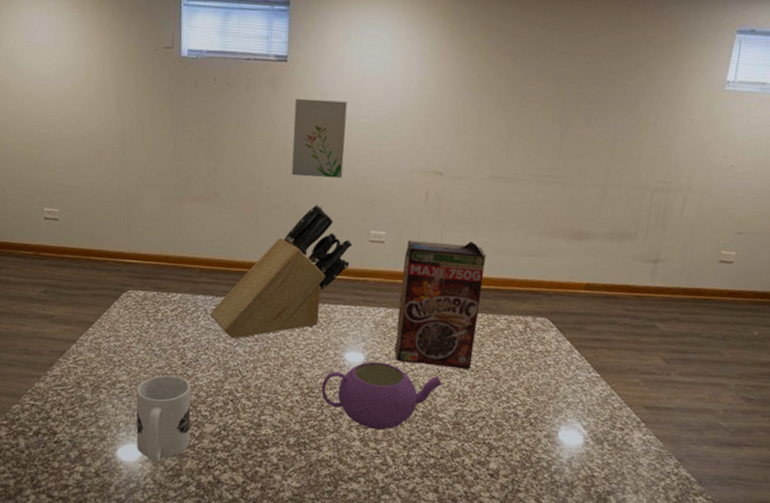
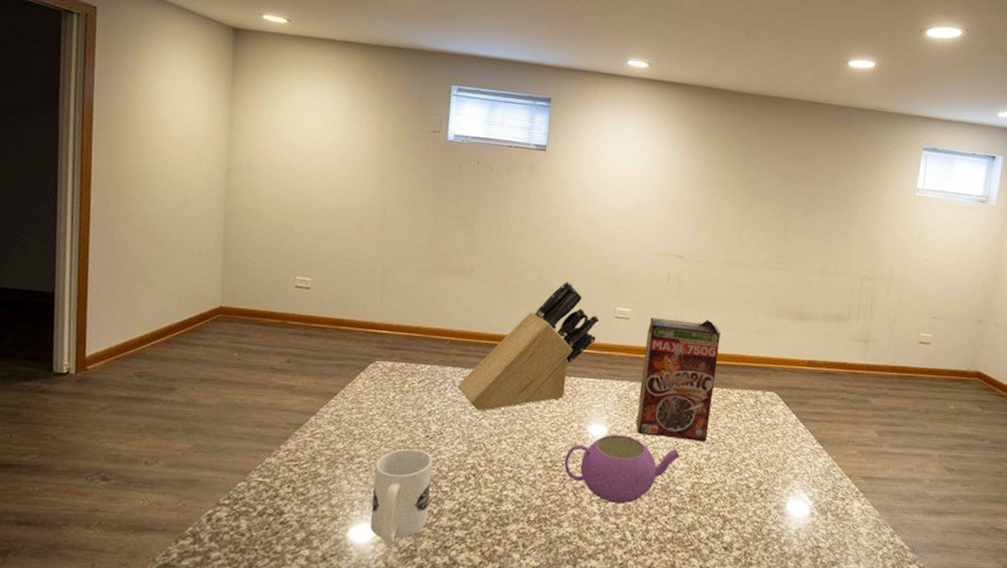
wall art: present [291,98,347,179] -> none [545,183,599,258]

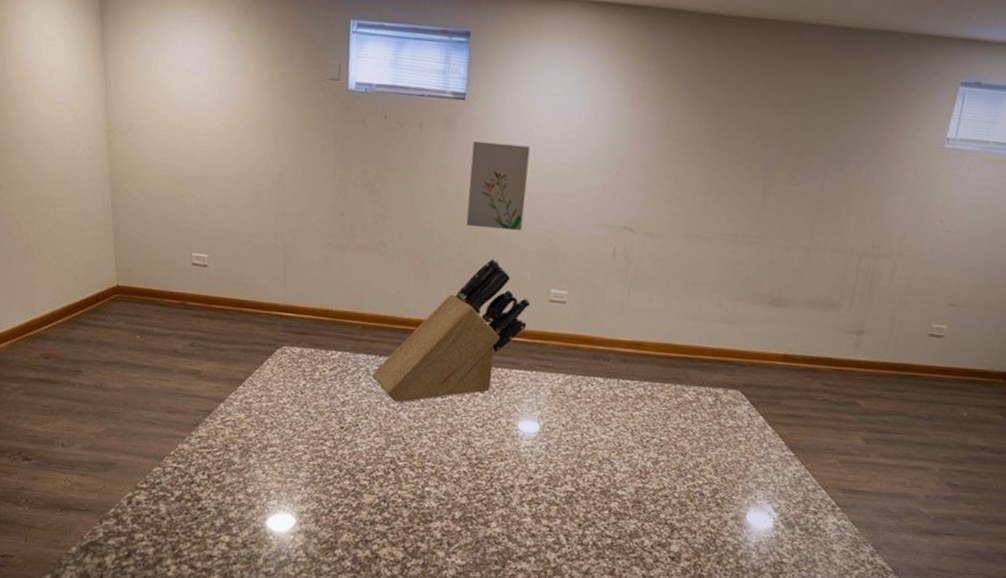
mug: present [370,448,433,542] -> none [288,439,350,533]
wall art: none [545,183,599,258] -> present [466,140,530,231]
teapot: present [564,434,680,504] -> none [491,432,623,506]
cereal box: present [636,317,721,442] -> none [572,301,676,444]

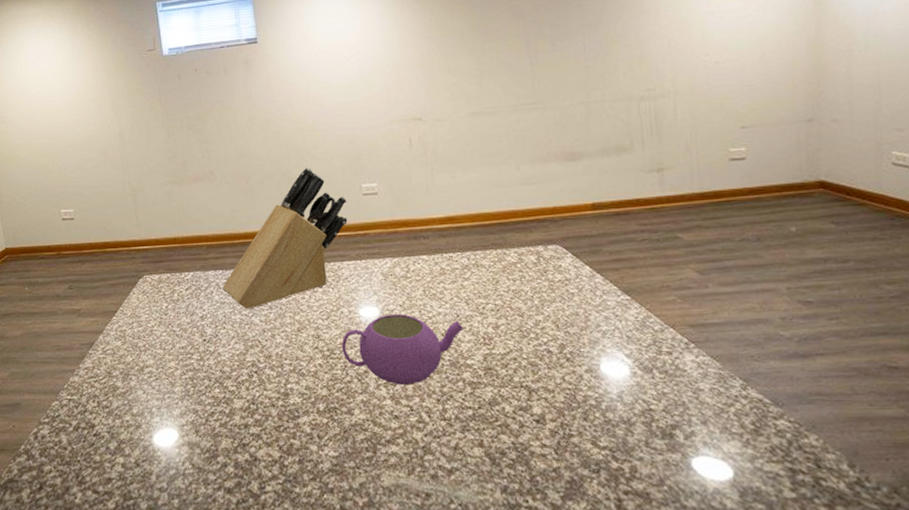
wall art: present [466,140,530,231] -> none [270,68,326,145]
teapot: none [491,432,623,506] -> present [342,314,464,385]

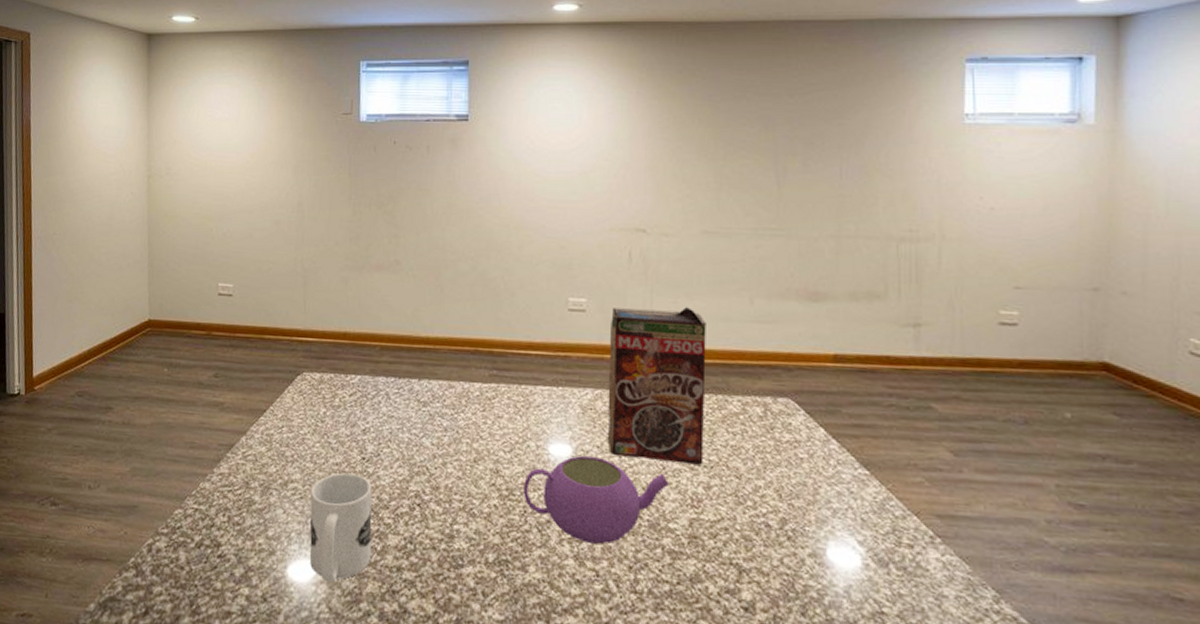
mug: none [164,354,222,444] -> present [309,472,372,583]
knife block: present [222,166,348,309] -> none [392,269,549,428]
cereal box: none [400,179,491,311] -> present [607,307,706,465]

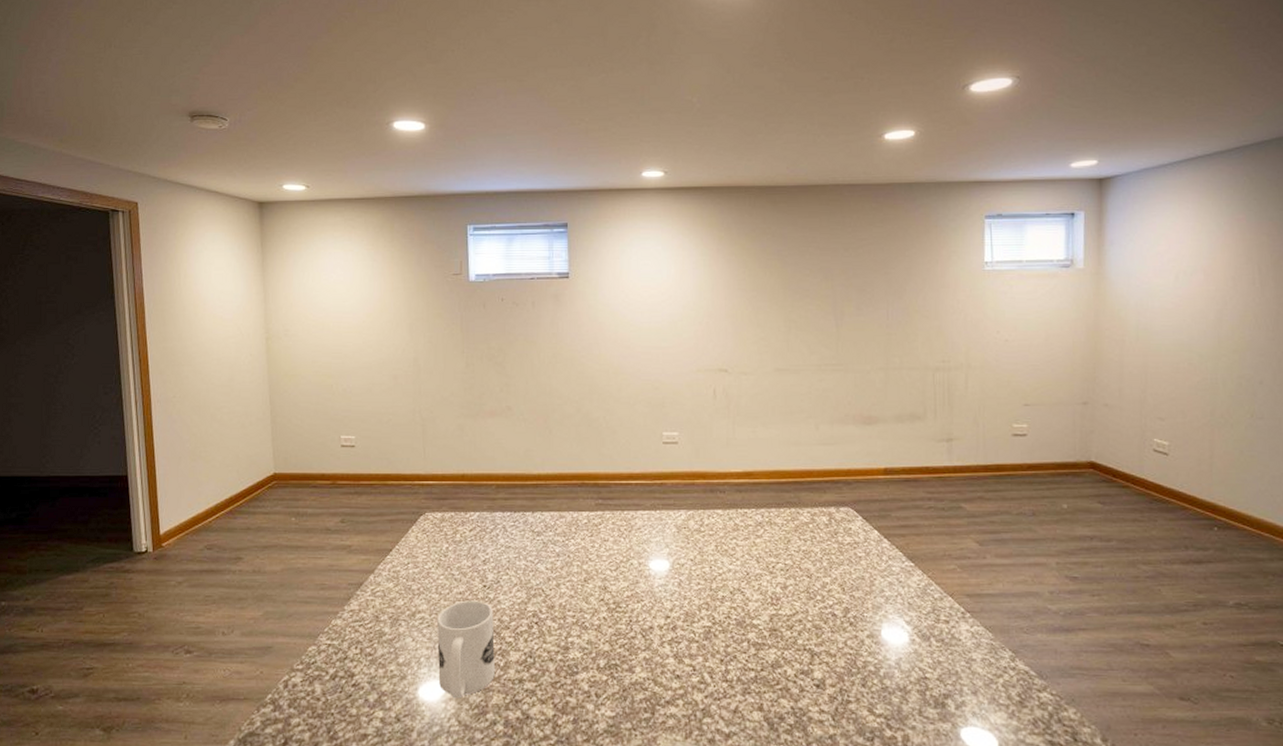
teapot: present [523,456,669,544] -> none [629,569,752,643]
cereal box: present [607,307,706,465] -> none [699,435,781,569]

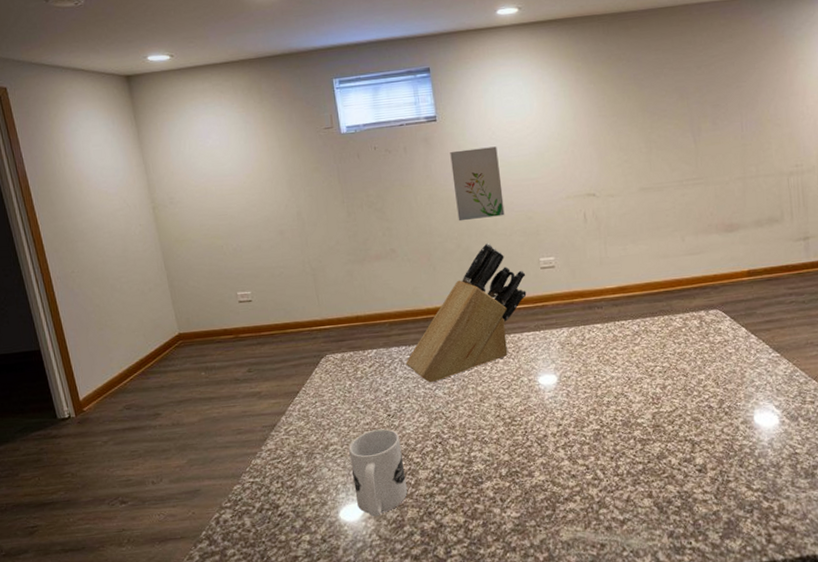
knife block: none [508,410,647,555] -> present [405,242,527,383]
wall art: none [579,310,630,385] -> present [450,146,505,222]

